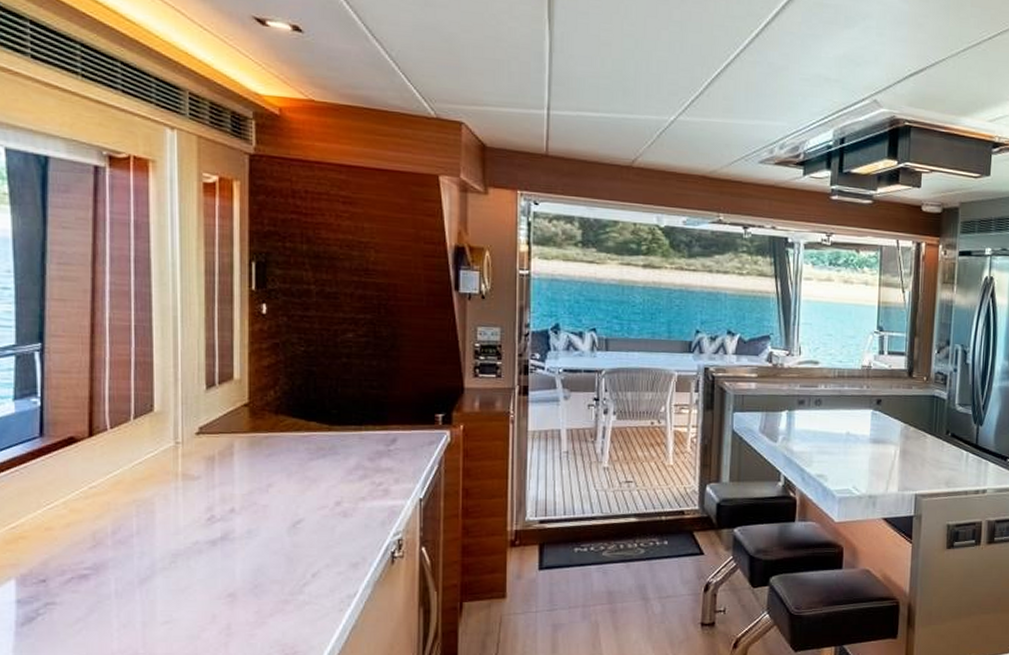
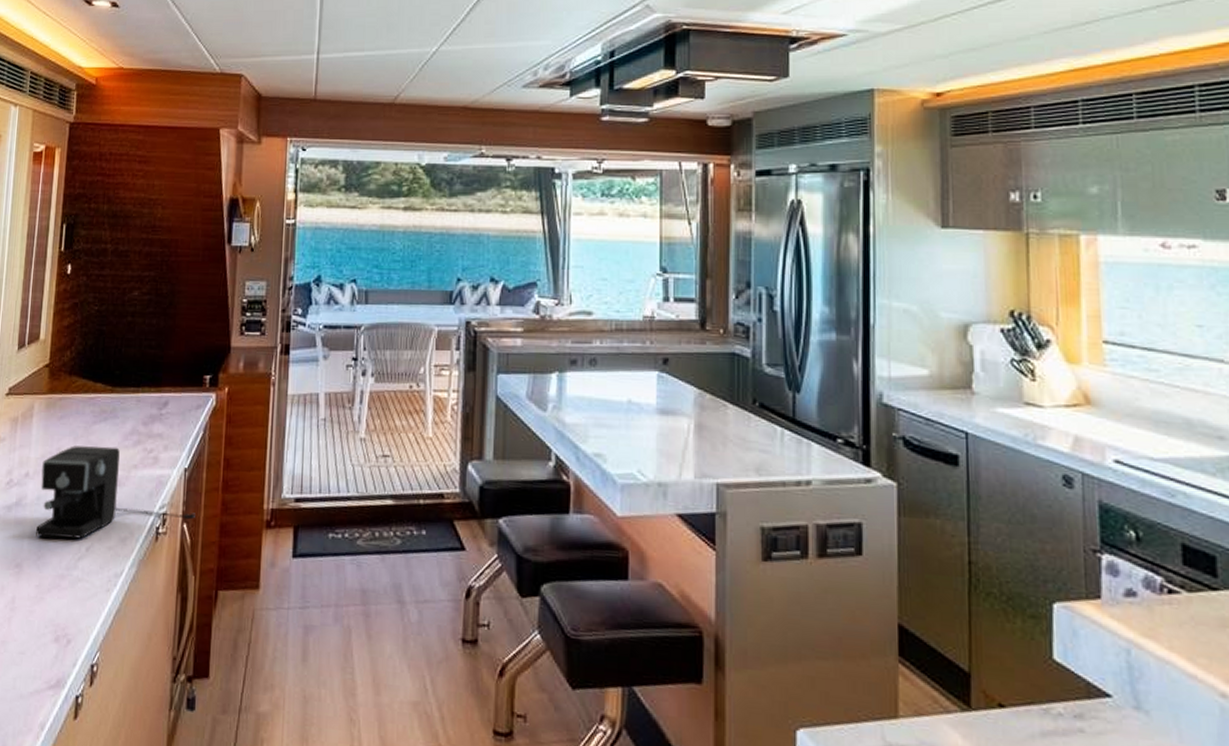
coffee maker: none [250,481,434,569] -> present [36,445,195,539]

